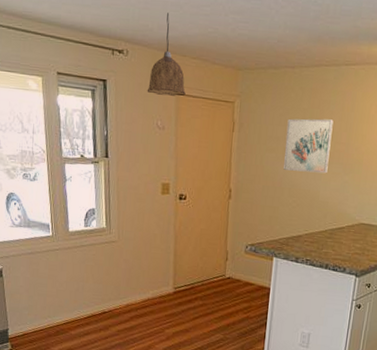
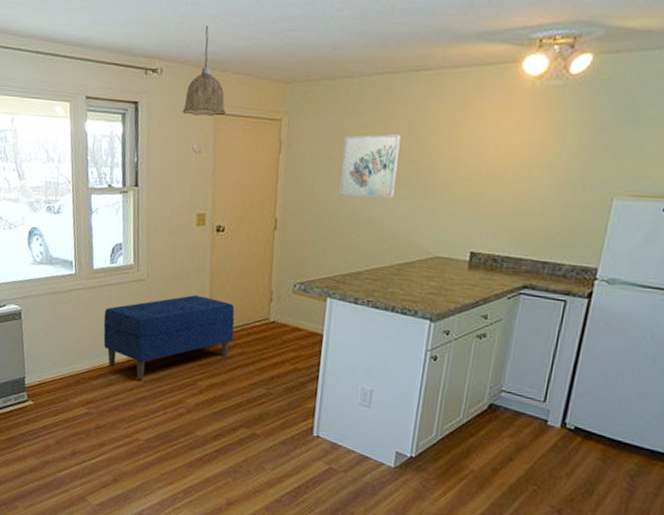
bench: none [80,255,196,330] -> present [103,295,235,380]

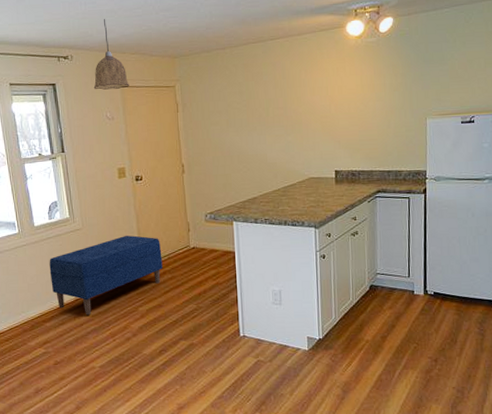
wall art: present [340,134,401,198] -> none [226,88,271,139]

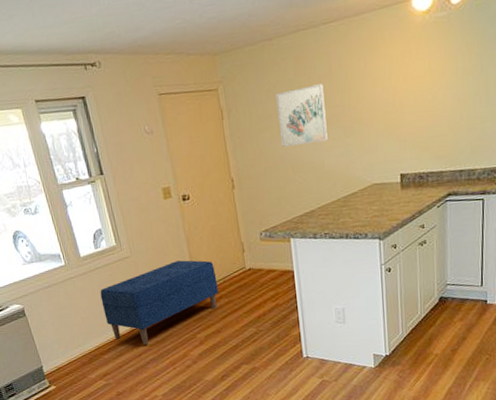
pendant lamp: present [93,19,129,90] -> none [127,14,167,100]
wall art: none [226,88,271,139] -> present [276,84,328,147]

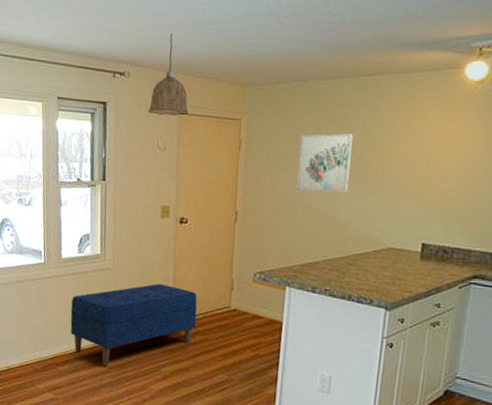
pendant lamp: none [127,14,167,100] -> present [148,34,189,116]

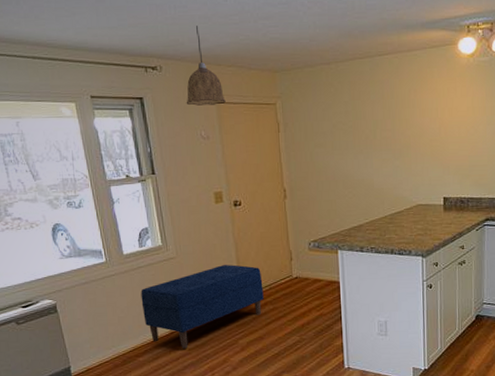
wall art: present [296,133,353,193] -> none [331,108,378,163]

